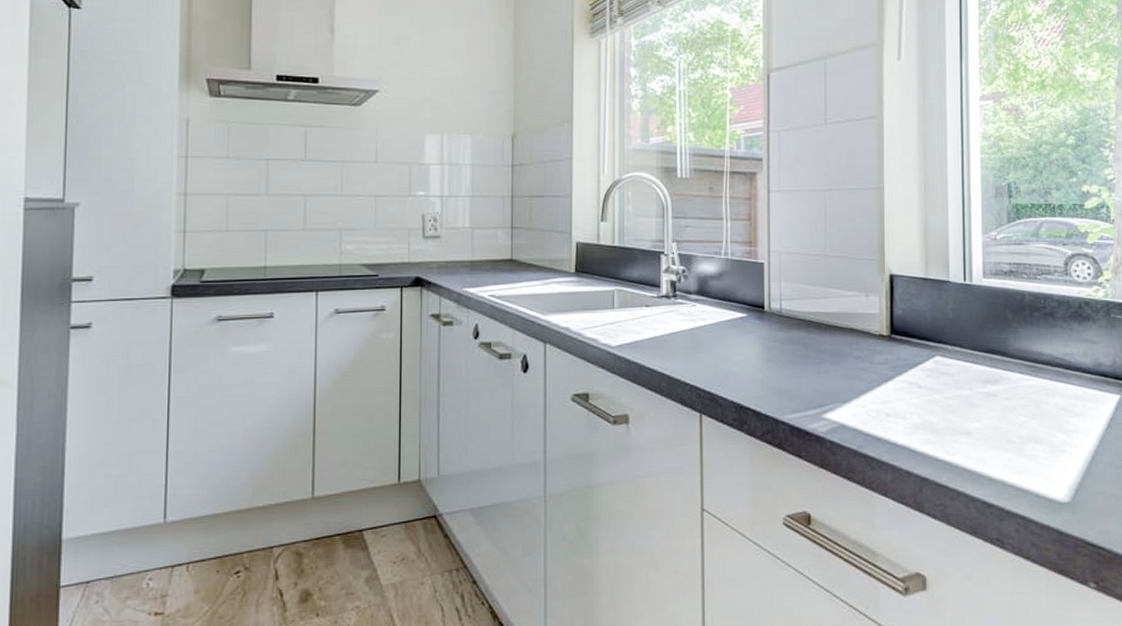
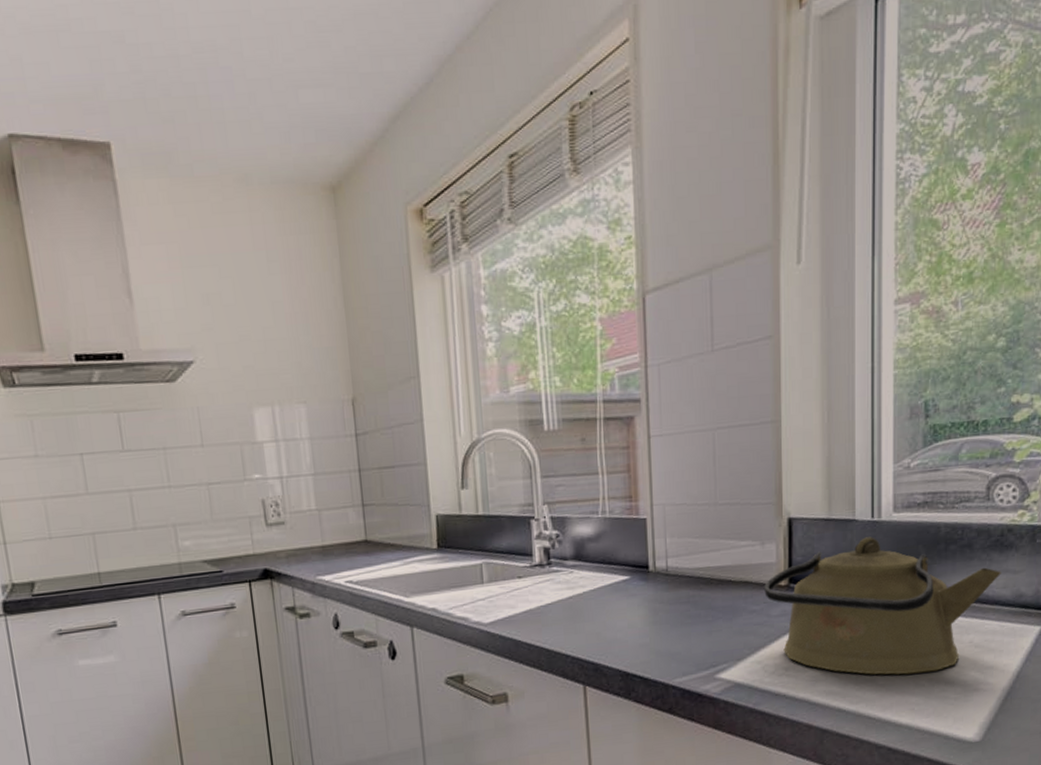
kettle: none [868,298,1081,430] -> present [764,537,1001,675]

